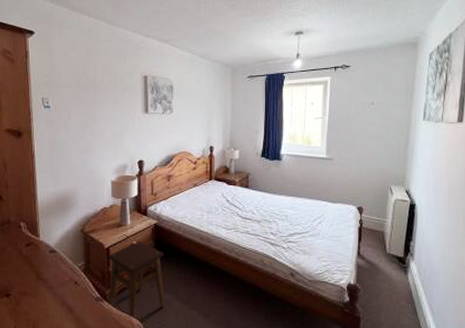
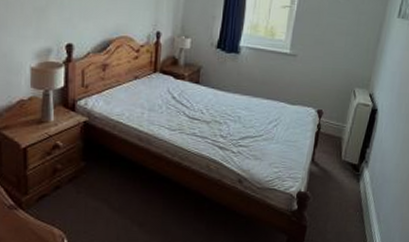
stool: present [107,241,164,318] -> none [24,140,94,228]

